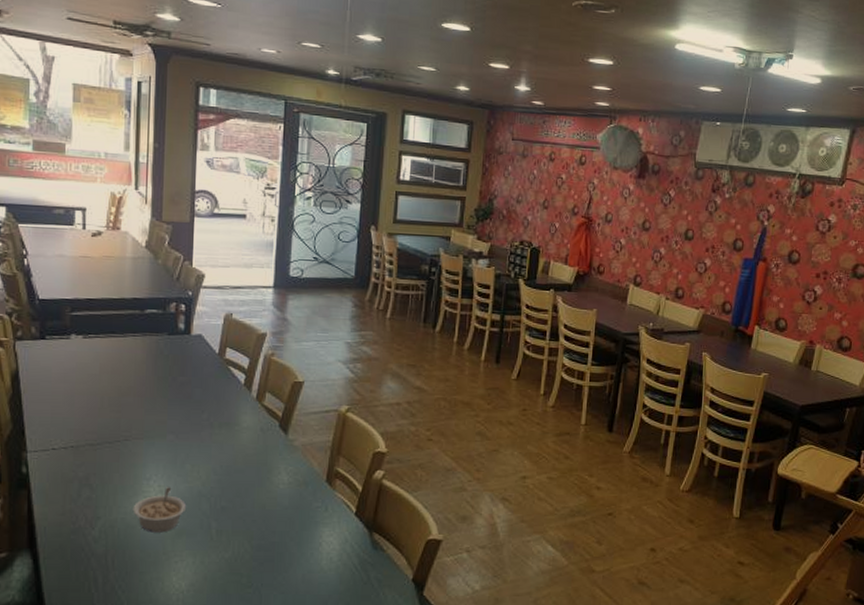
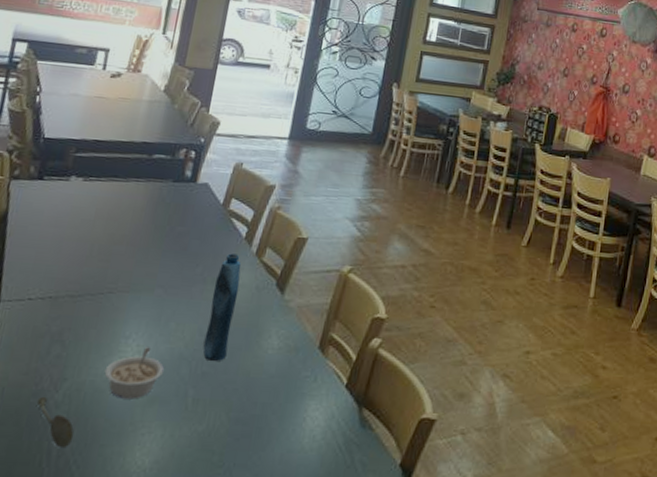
soupspoon: none [77,533,115,577] -> present [36,396,74,449]
bottle: none [219,399,245,497] -> present [203,253,242,361]

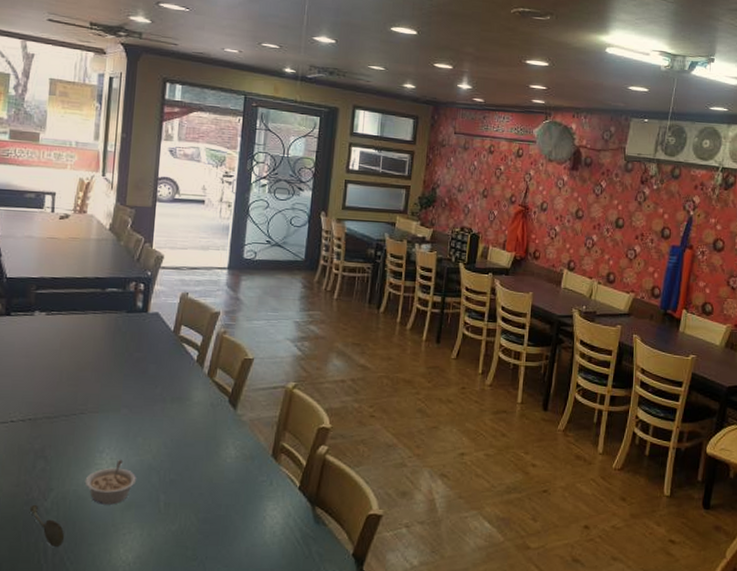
bottle: present [203,253,242,361] -> none [169,375,196,470]

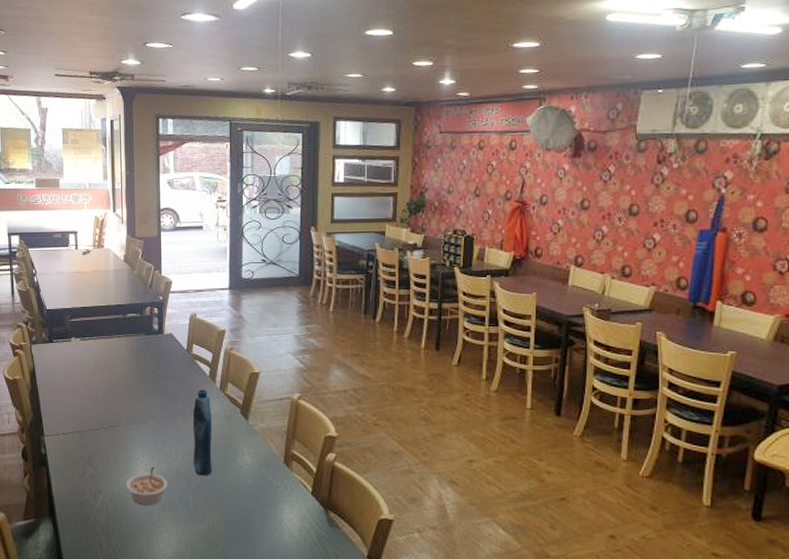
soupspoon: present [29,504,65,548] -> none [84,504,115,542]
bottle: none [169,375,196,470] -> present [192,389,212,476]

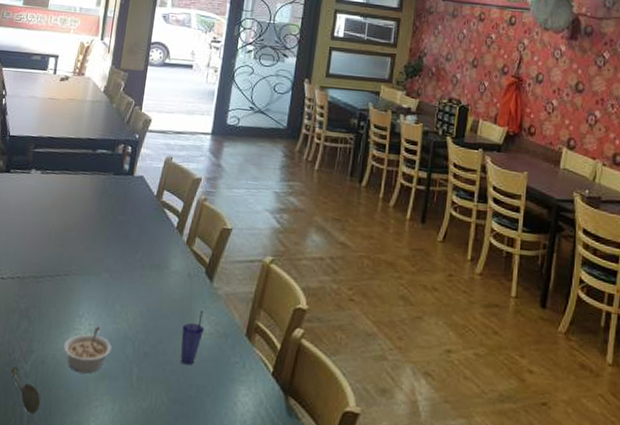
soupspoon: none [84,504,115,542] -> present [10,365,41,415]
bottle: present [192,389,212,476] -> none [144,242,174,343]
straw: none [227,446,246,492] -> present [180,311,204,366]

